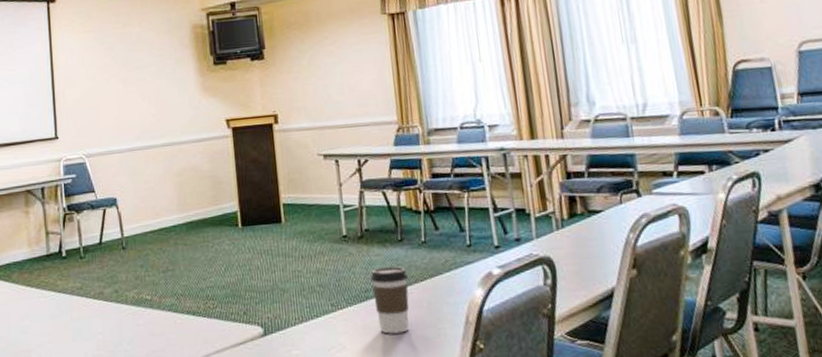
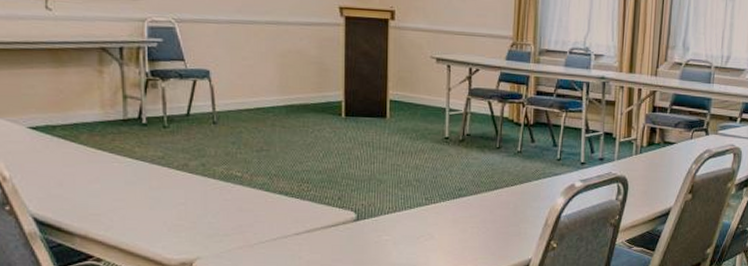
coffee cup: present [370,266,409,334] -> none [465,169,500,229]

